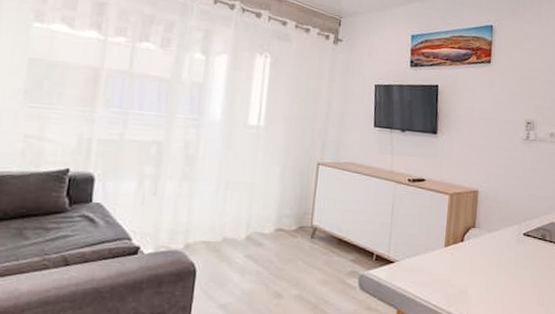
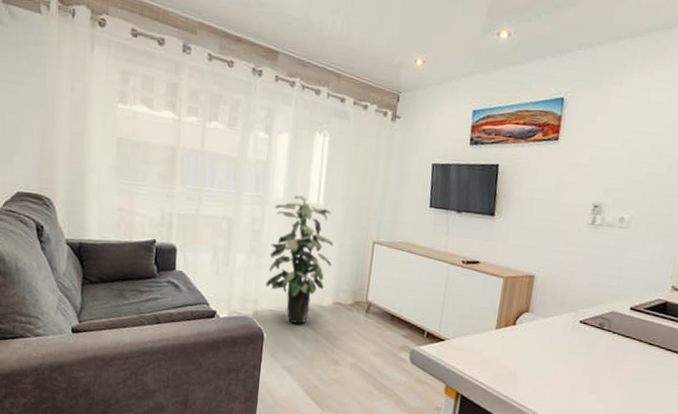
indoor plant: none [199,117,275,255] -> present [266,195,333,324]

